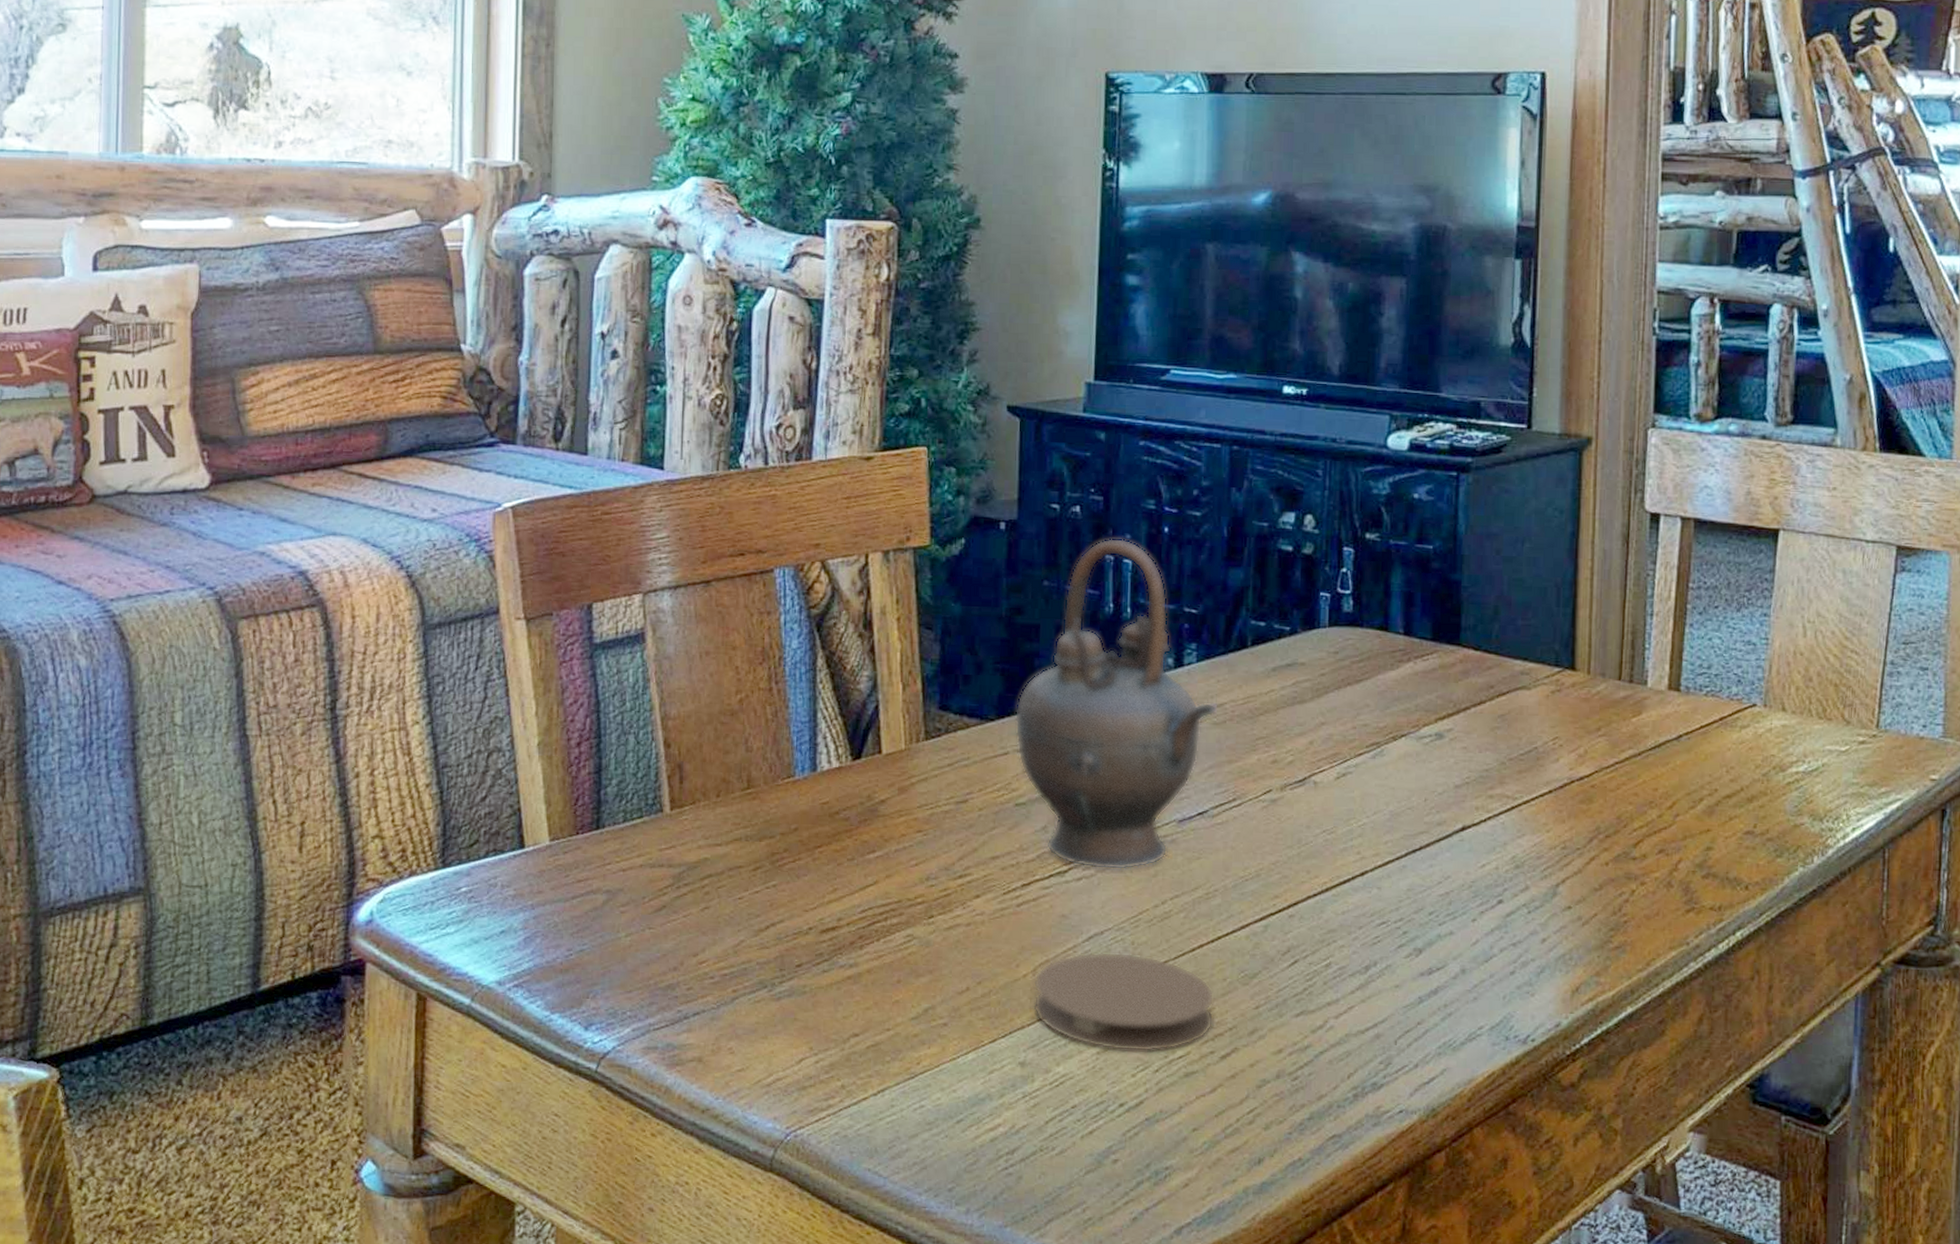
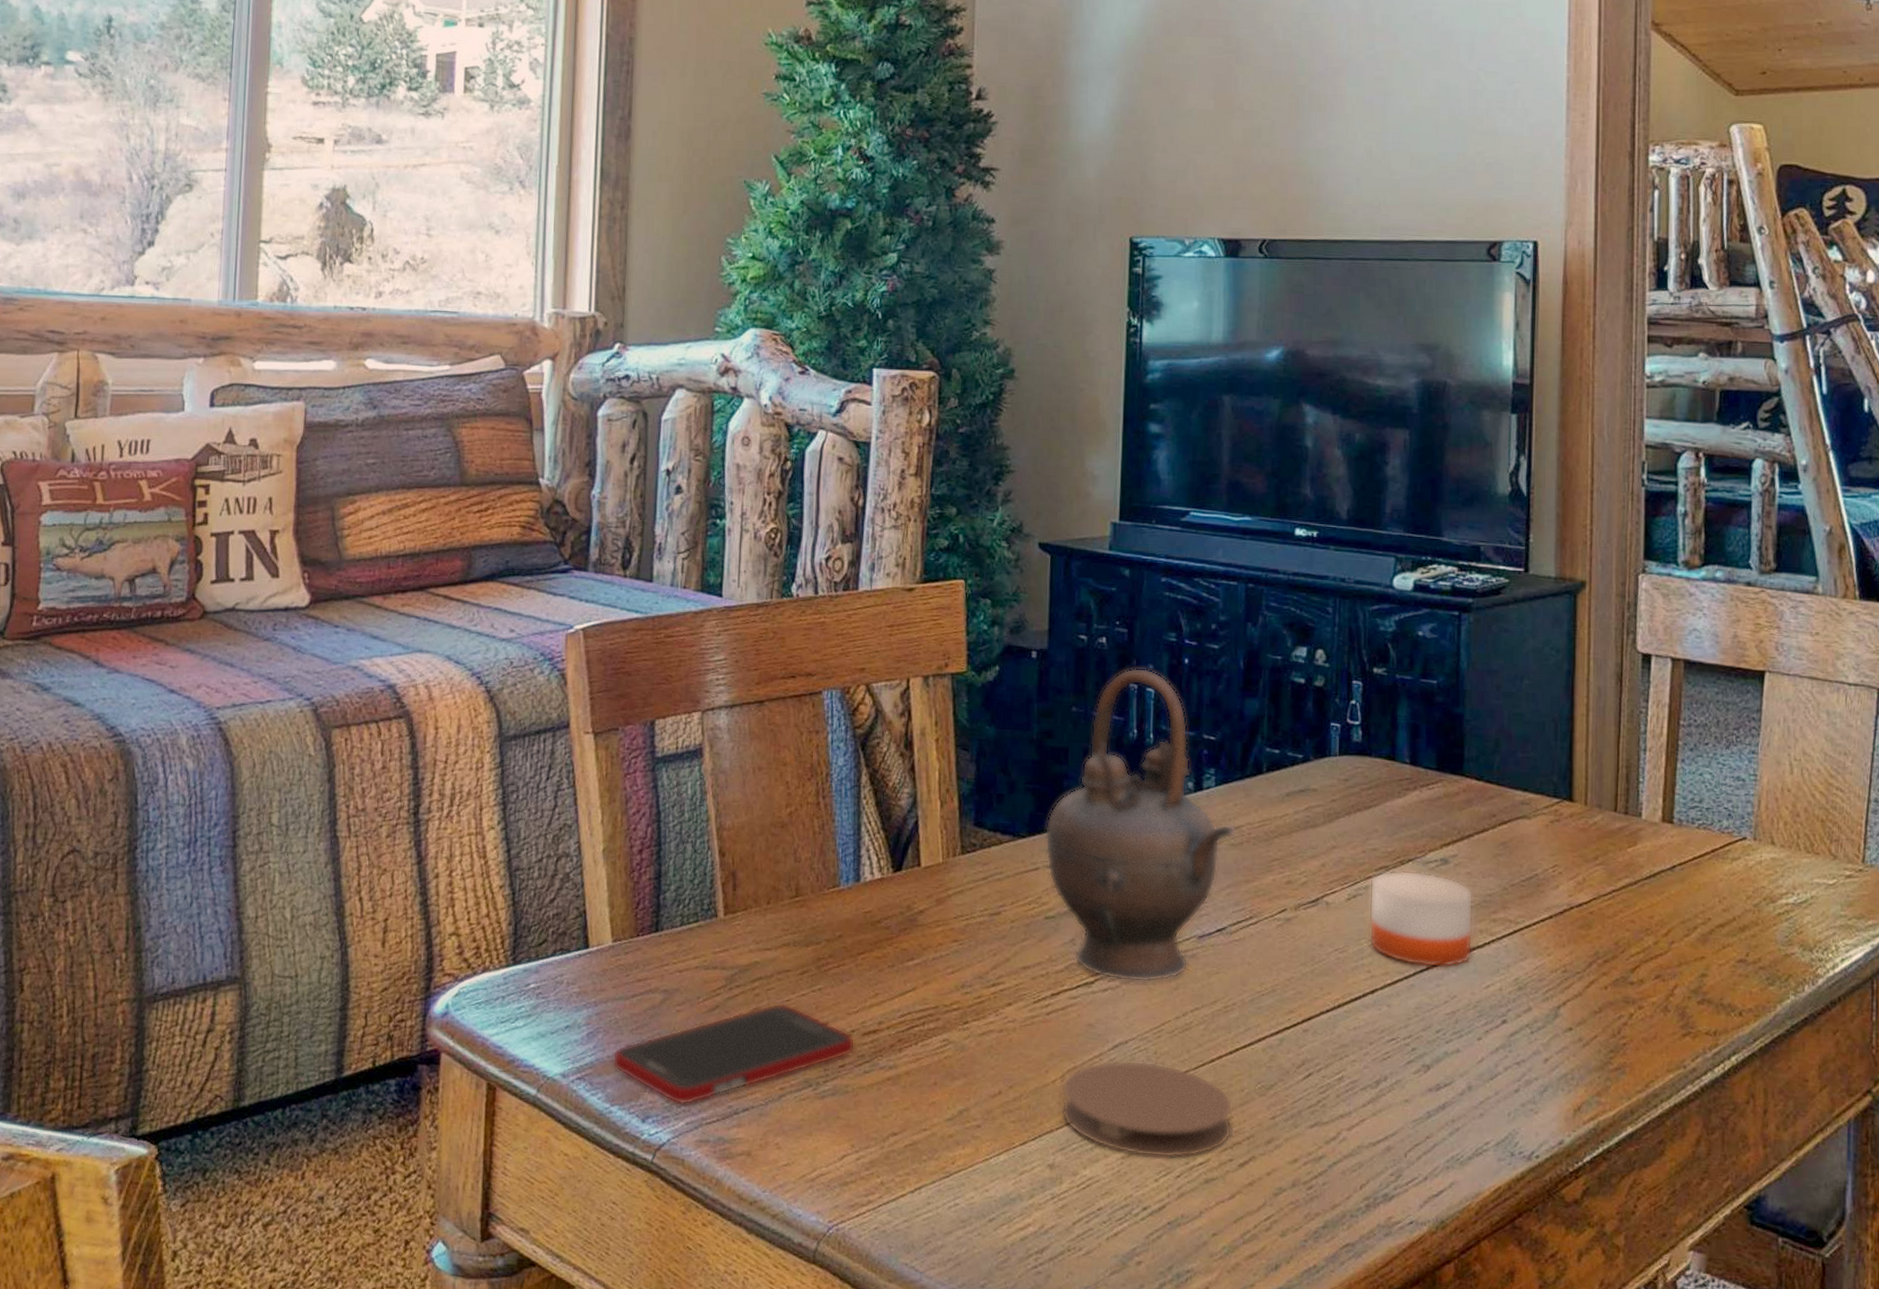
cell phone: none [551,900,813,1011] -> present [612,1002,856,1105]
candle: none [1358,740,1470,848] -> present [1369,864,1474,968]

